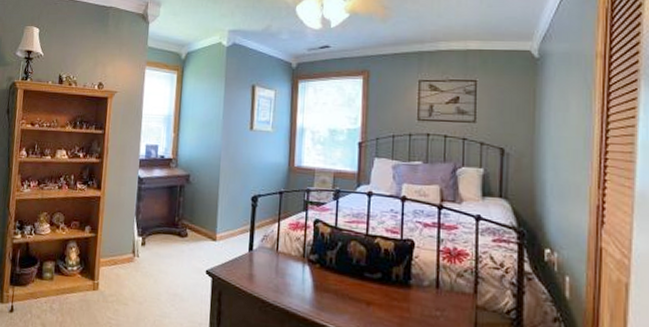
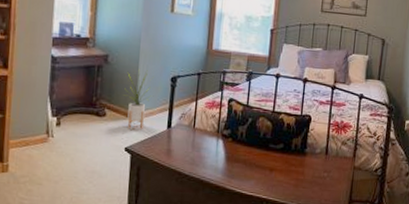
house plant: none [205,187,232,251] -> present [124,68,151,129]

